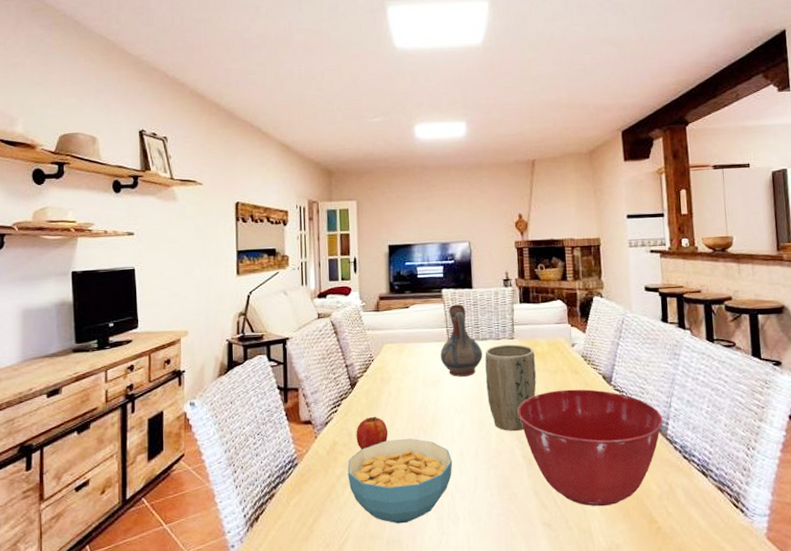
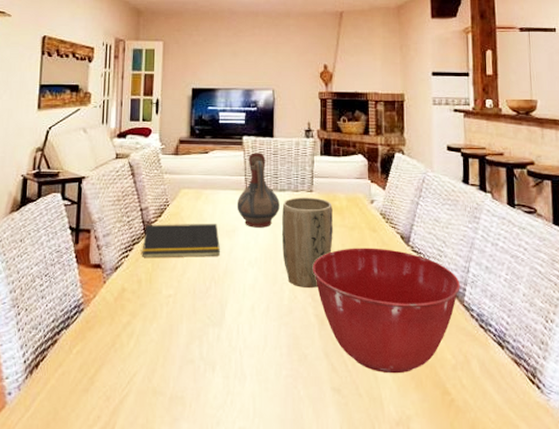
cereal bowl: present [347,438,453,524] -> none [134,289,243,380]
notepad: none [350,375,426,411] -> present [142,224,220,257]
fruit: present [356,416,389,450] -> none [146,264,179,299]

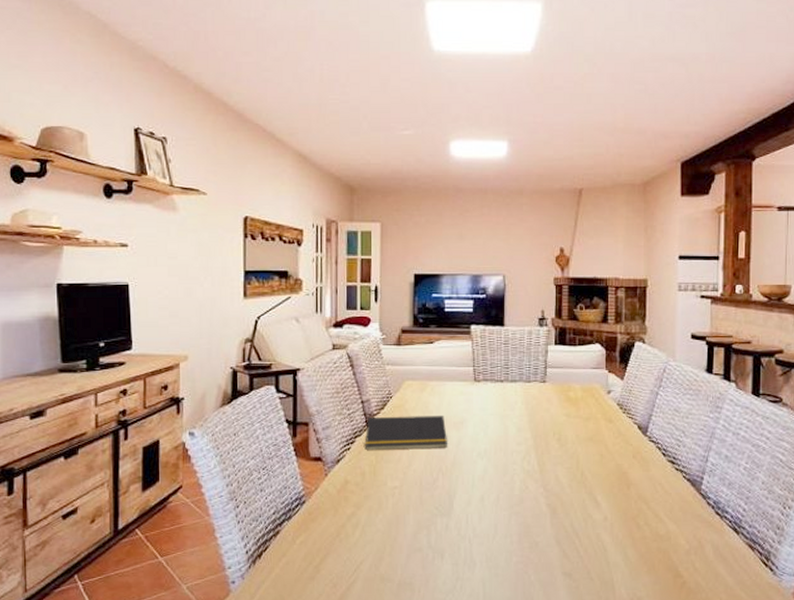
pitcher: present [236,153,280,228] -> none [464,342,511,419]
plant pot: present [282,197,333,288] -> none [513,388,567,478]
mixing bowl: present [312,248,460,374] -> none [544,438,698,559]

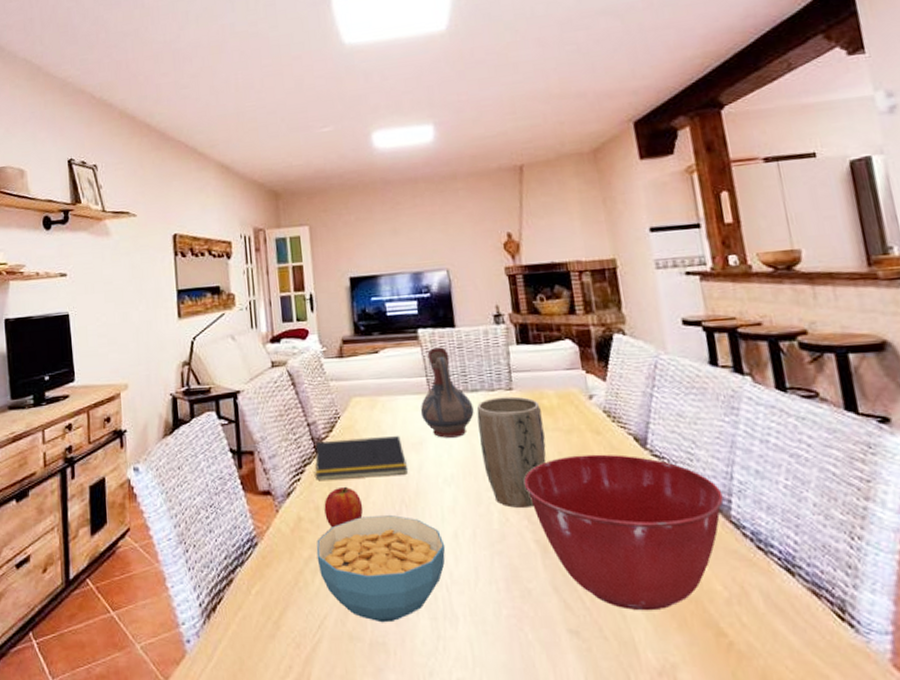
cereal bowl: none [359,480,472,567] -> present [316,514,446,623]
fruit: none [370,456,405,490] -> present [324,486,364,528]
pitcher: none [464,342,511,419] -> present [420,347,474,438]
plant pot: none [513,388,567,478] -> present [476,396,547,508]
mixing bowl: none [544,438,698,559] -> present [523,454,724,611]

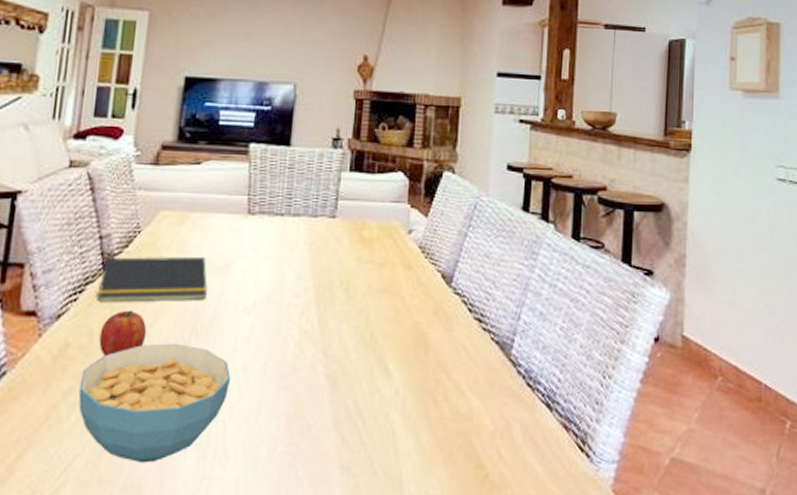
pitcher: present [420,347,474,438] -> none [233,165,292,263]
plant pot: present [476,396,547,508] -> none [290,224,360,340]
mixing bowl: present [523,454,724,611] -> none [327,289,508,446]

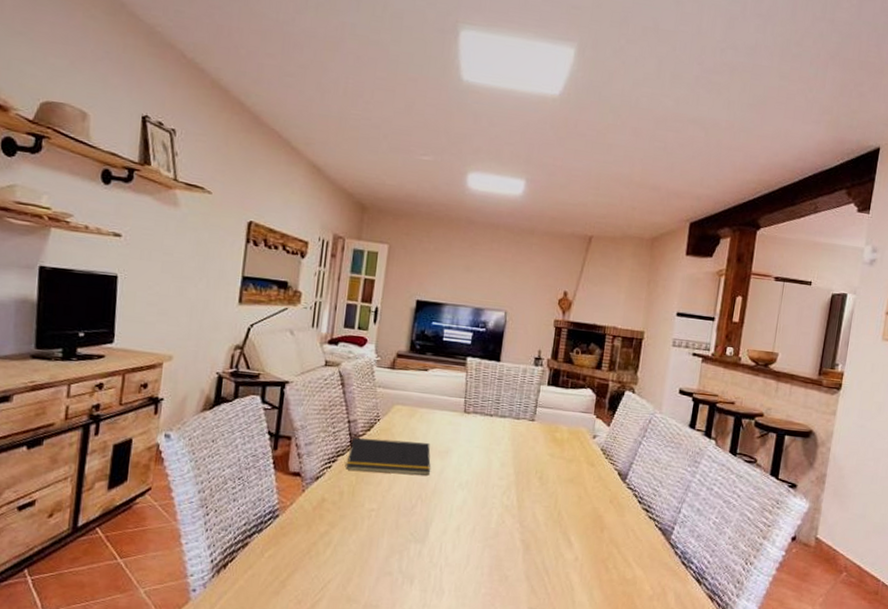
cereal bowl: present [78,343,231,463] -> none [332,504,448,591]
fruit: present [99,310,147,357] -> none [347,478,384,511]

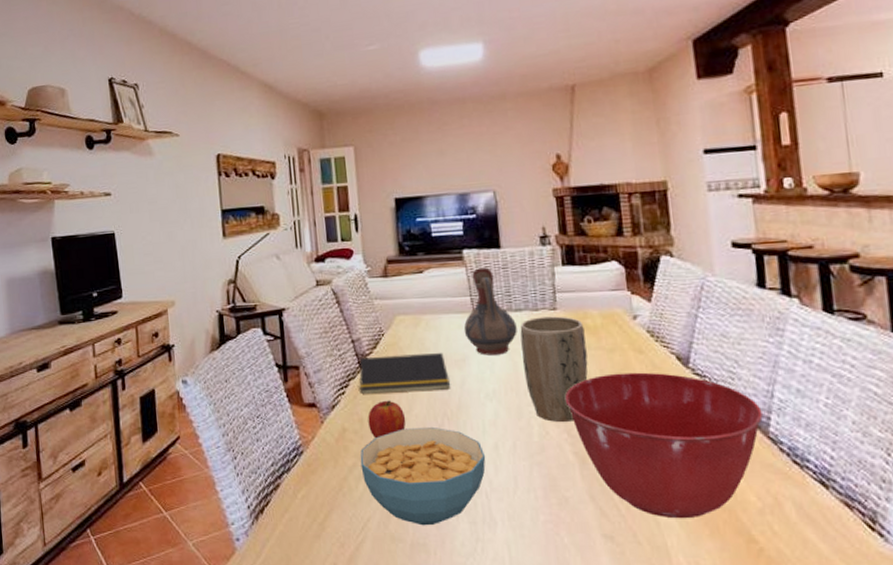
cereal bowl: none [332,504,448,591] -> present [360,426,486,526]
fruit: none [347,478,384,511] -> present [368,400,406,439]
pitcher: none [452,375,499,452] -> present [463,267,517,355]
plant pot: none [495,425,553,515] -> present [520,316,588,422]
mixing bowl: none [524,479,670,600] -> present [564,372,763,519]

